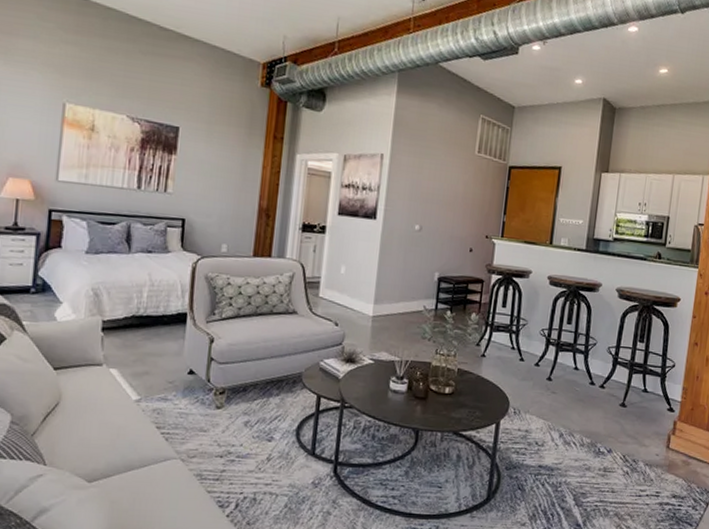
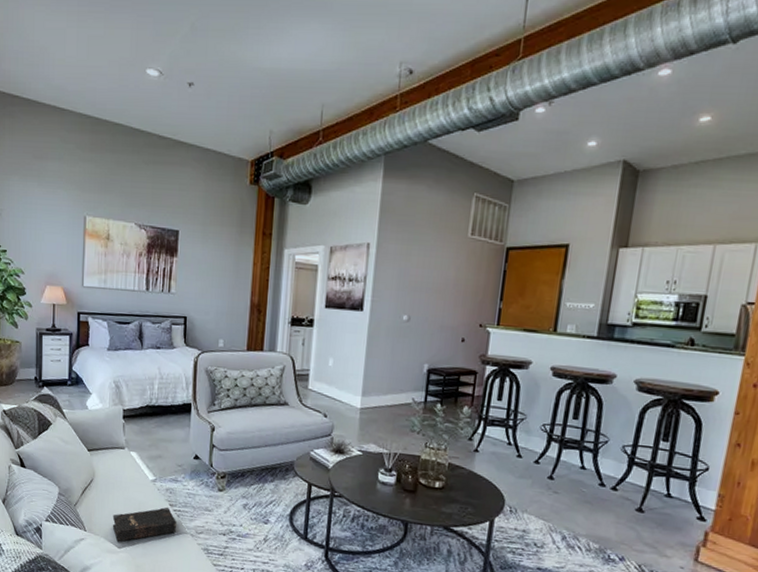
hardback book: none [81,430,164,475] -> present [112,507,176,542]

